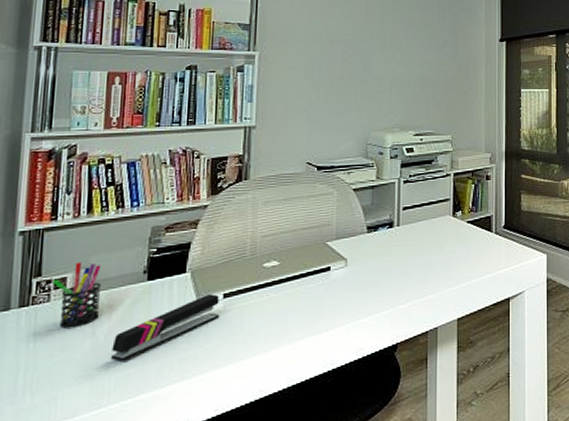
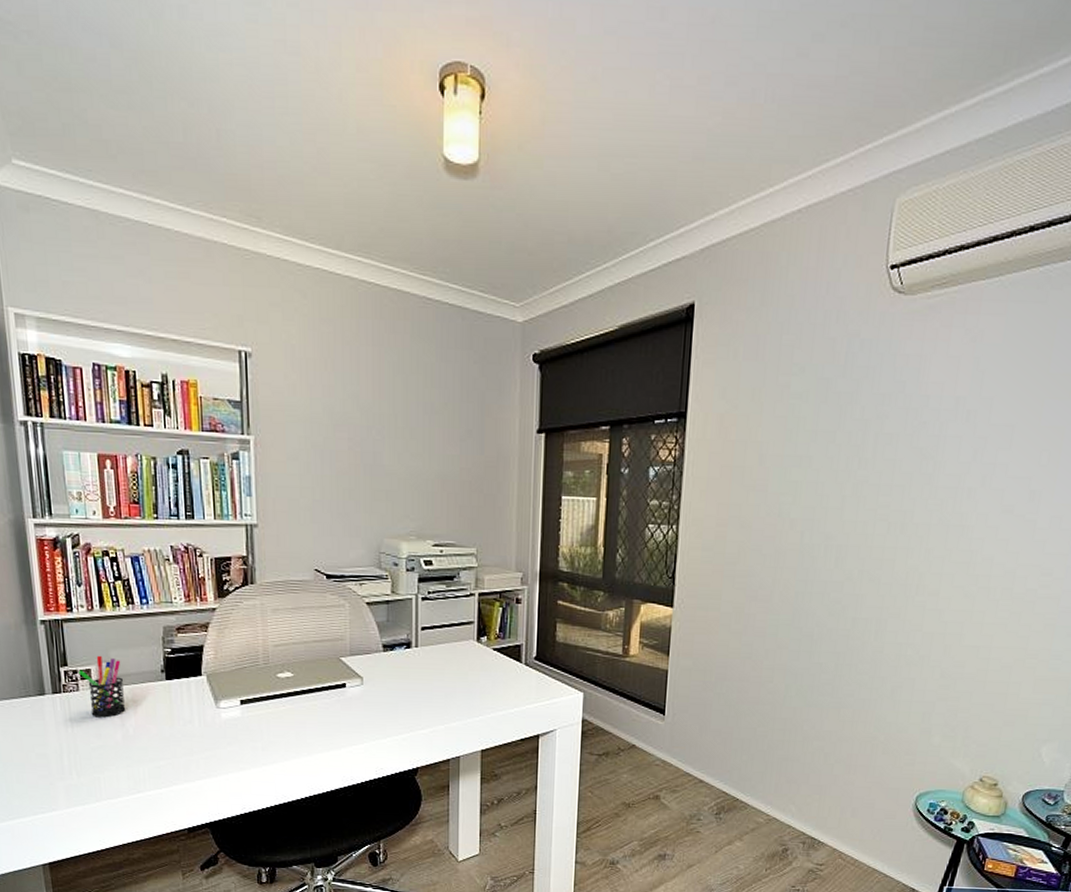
stapler: present [111,294,220,361] -> none [141,699,239,754]

